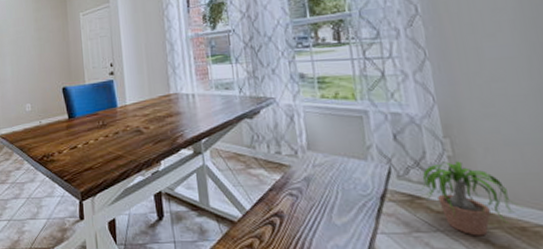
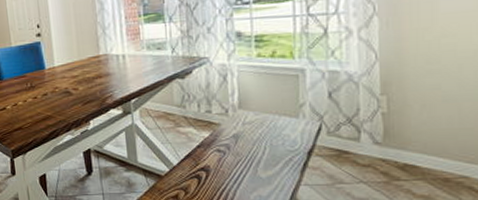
potted plant: present [417,161,524,236] -> none [346,118,451,187]

